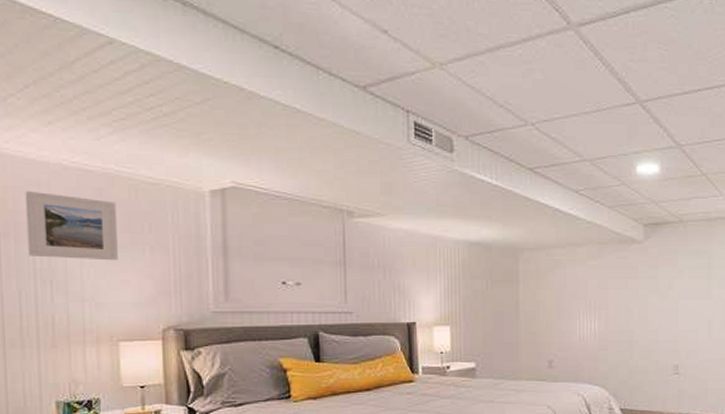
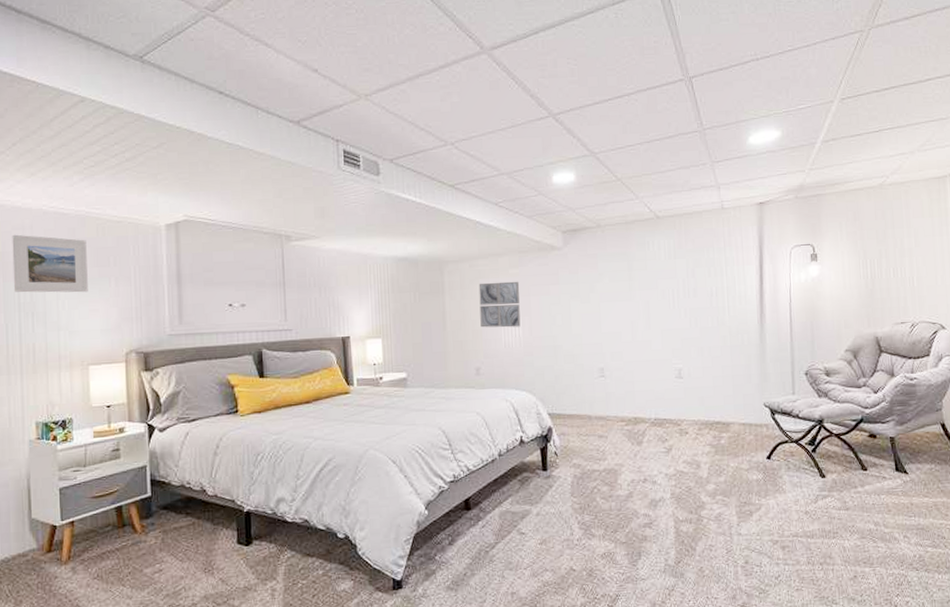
wall art: none [555,273,598,321] -> present [478,281,521,328]

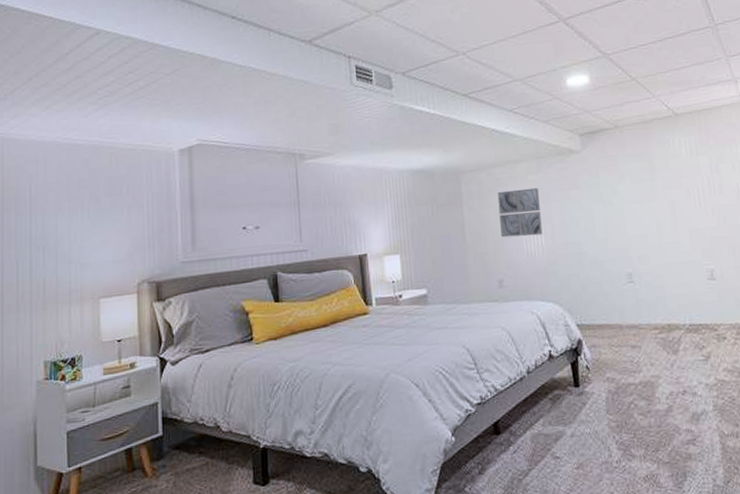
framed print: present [12,234,88,293] -> none [25,168,100,227]

